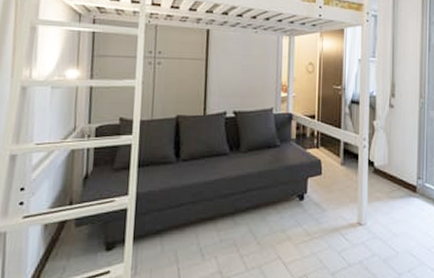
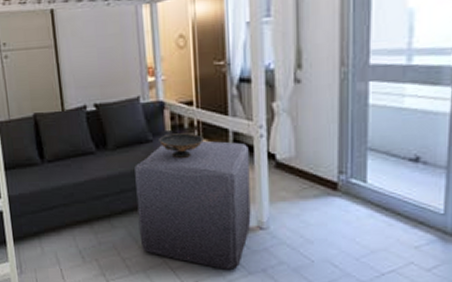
cube: none [259,148,355,263] -> present [135,140,251,270]
decorative bowl: none [285,141,321,163] -> present [159,133,204,159]

